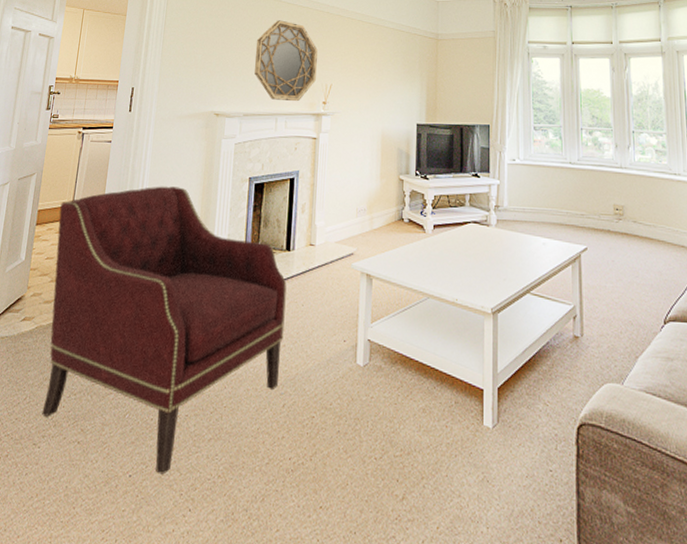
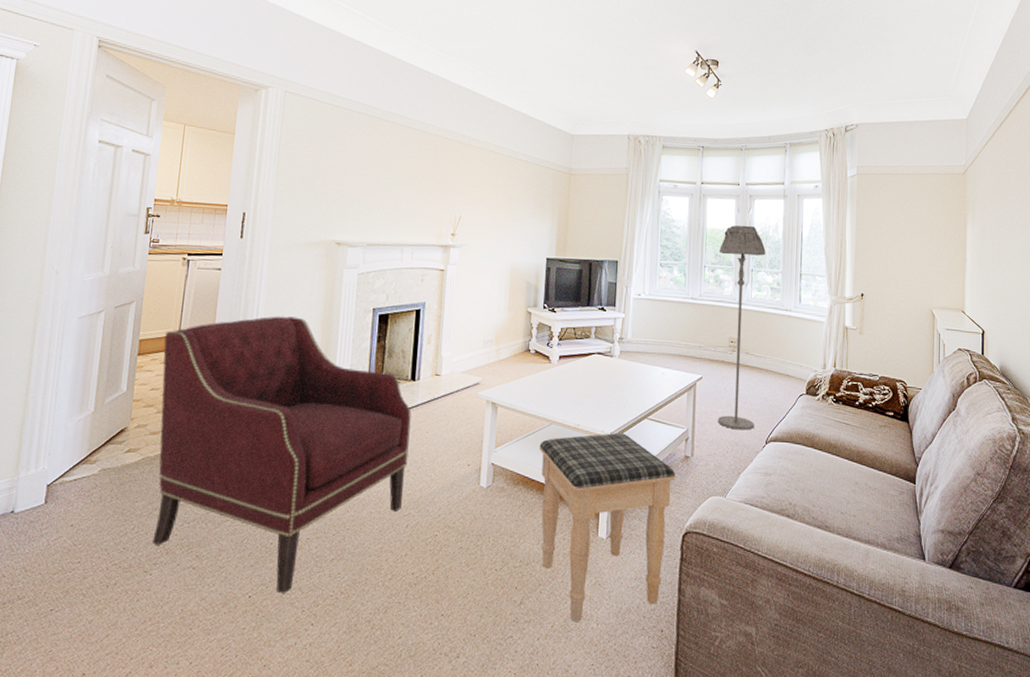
home mirror: present [254,20,318,102] -> none [379,147,447,233]
footstool: none [416,309,565,524] -> present [539,433,676,621]
floor lamp: none [596,84,650,308] -> present [718,225,766,431]

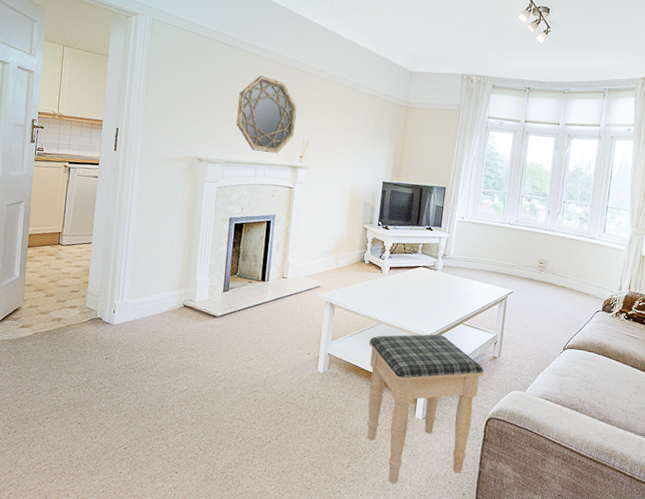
armchair: present [152,316,412,594] -> none [44,220,261,448]
home mirror: none [379,147,447,233] -> present [236,75,297,154]
floor lamp: present [718,225,766,431] -> none [523,161,578,339]

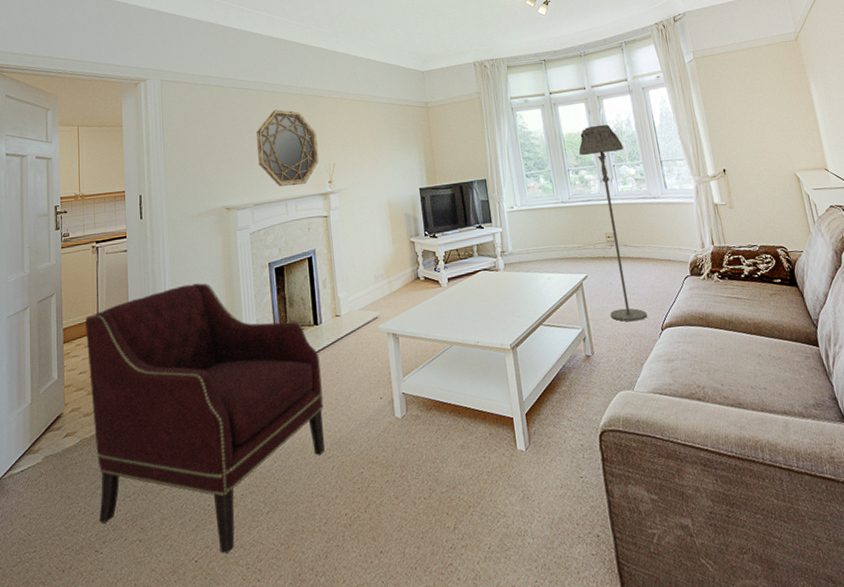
armchair: none [44,220,261,448] -> present [85,283,325,554]
footstool: present [367,334,484,483] -> none [444,343,588,539]
floor lamp: none [523,161,578,339] -> present [579,124,648,322]

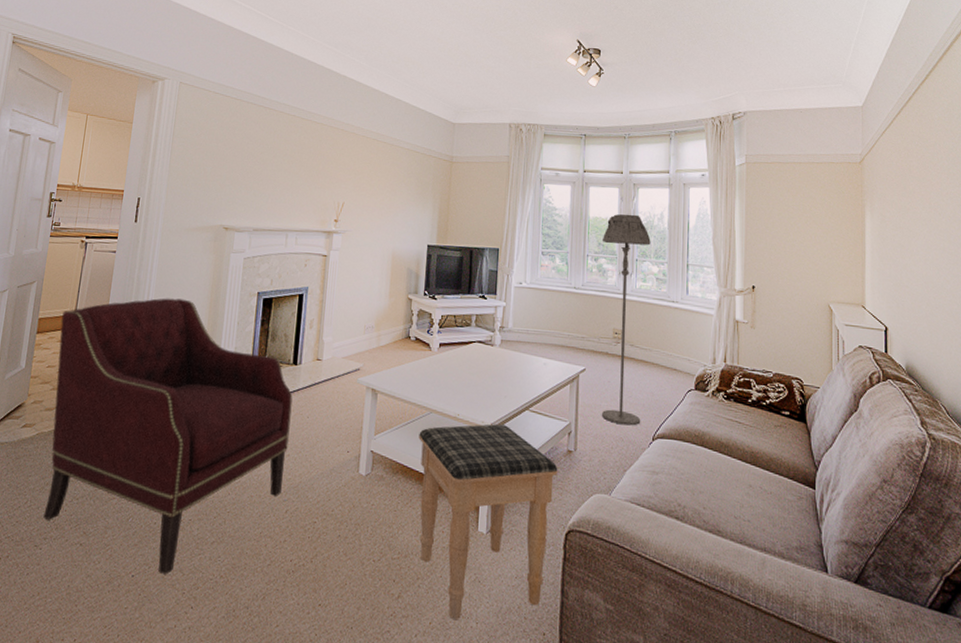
home mirror: present [256,110,319,187] -> none [266,135,331,219]
footstool: none [444,343,588,539] -> present [418,424,558,619]

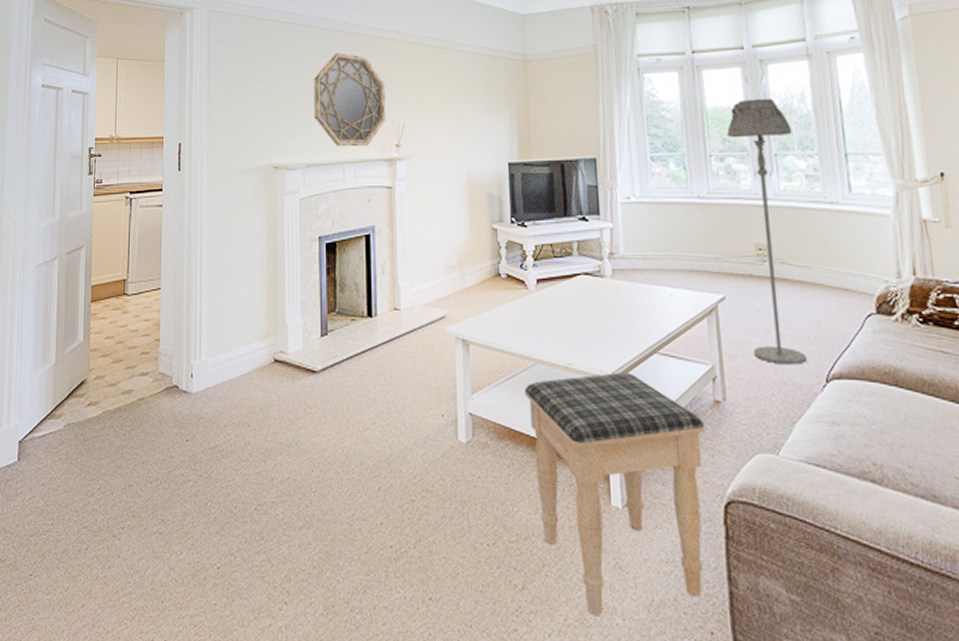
armchair: present [43,298,293,575] -> none [114,252,373,566]
home mirror: none [266,135,331,219] -> present [313,53,385,147]

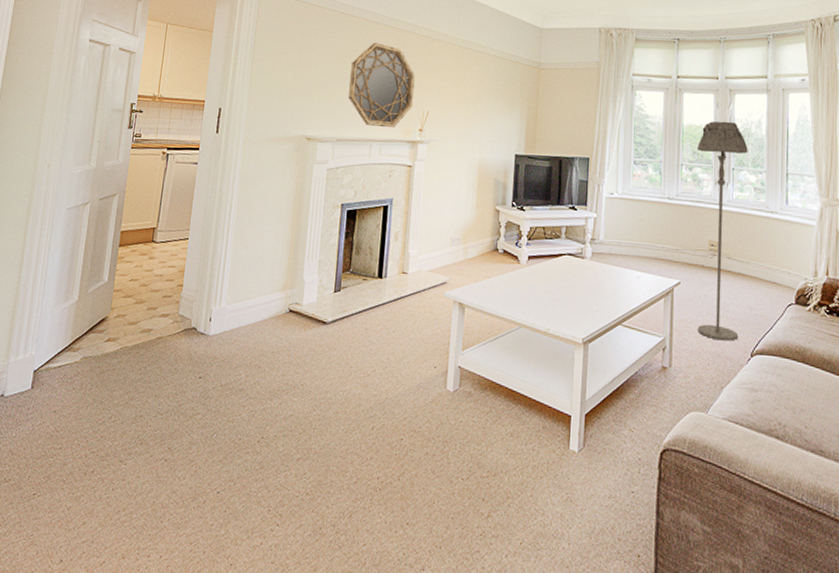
footstool: present [524,373,705,615] -> none [507,339,652,540]

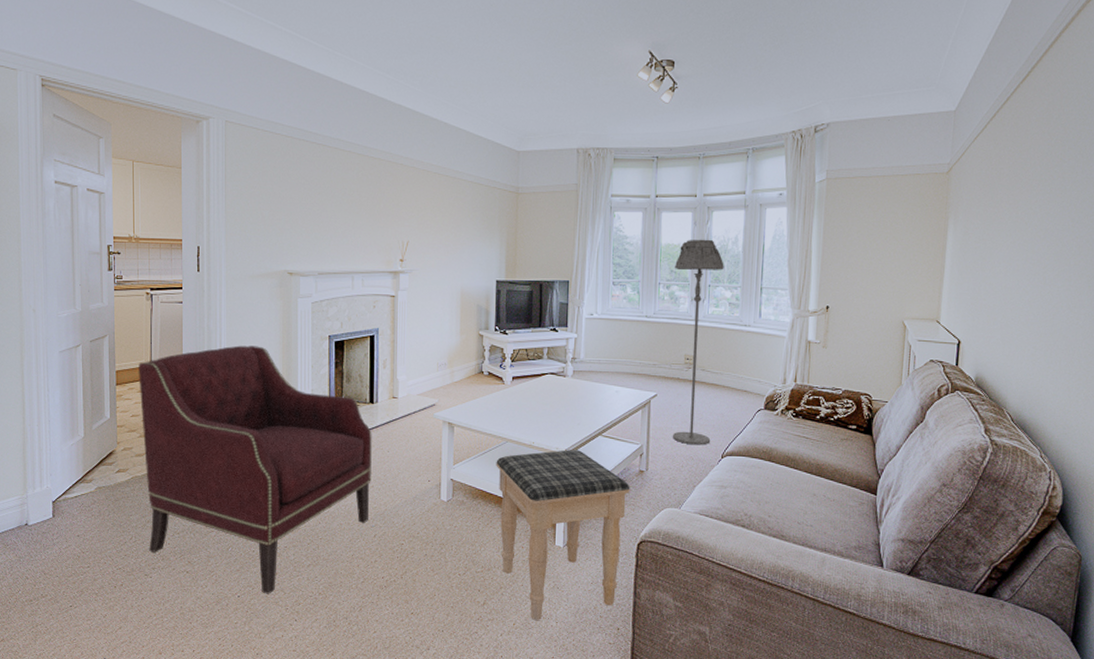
armchair: none [128,210,378,492] -> present [138,345,372,594]
home mirror: present [348,42,415,128] -> none [326,173,392,260]
footstool: none [507,339,652,540] -> present [496,450,630,620]

